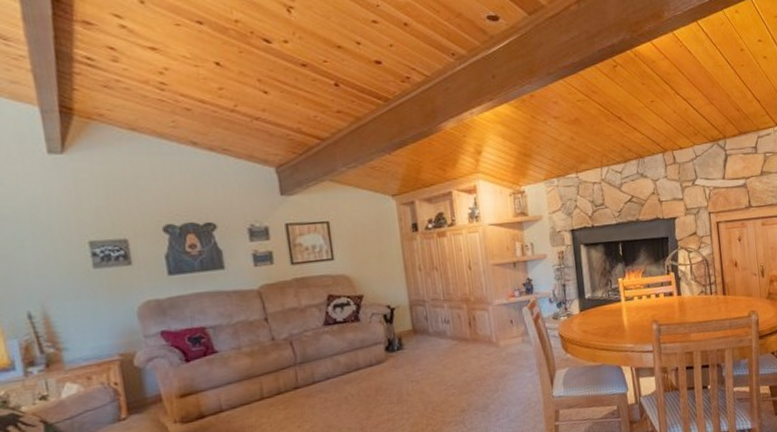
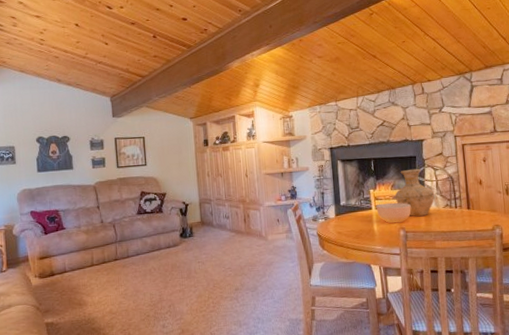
bowl: none [625,291,664,317] -> present [376,202,411,224]
vase: none [646,251,689,308] -> present [395,168,435,217]

